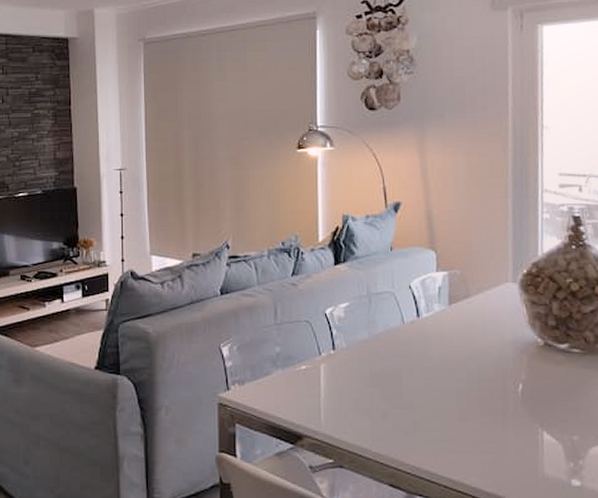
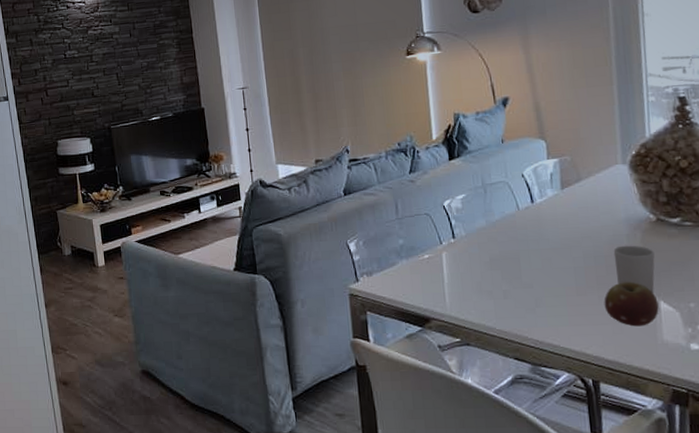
fruit: none [485,408,542,458] -> present [604,281,659,327]
mug: none [498,369,540,421] -> present [613,245,655,292]

